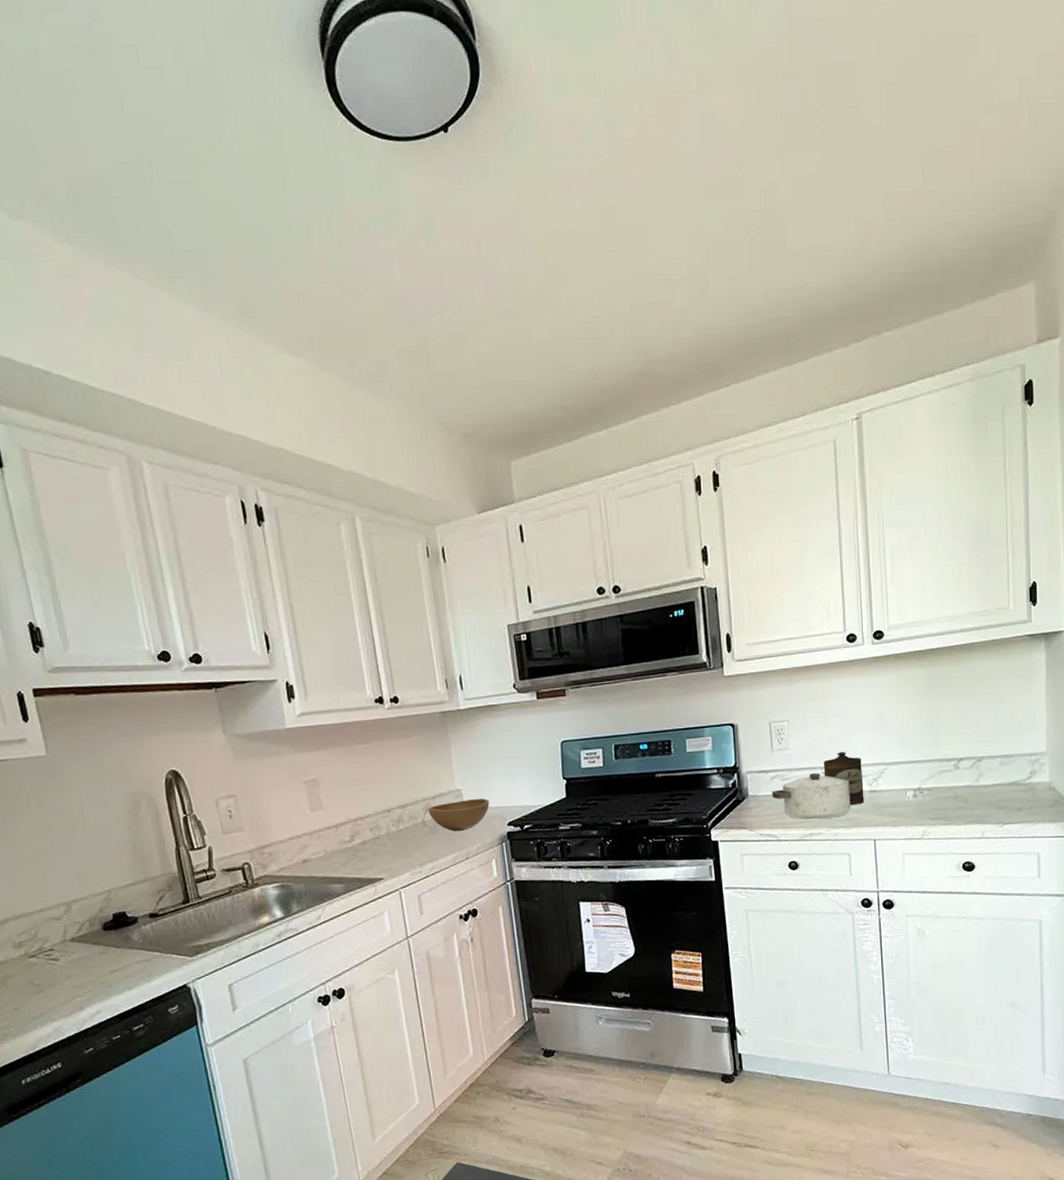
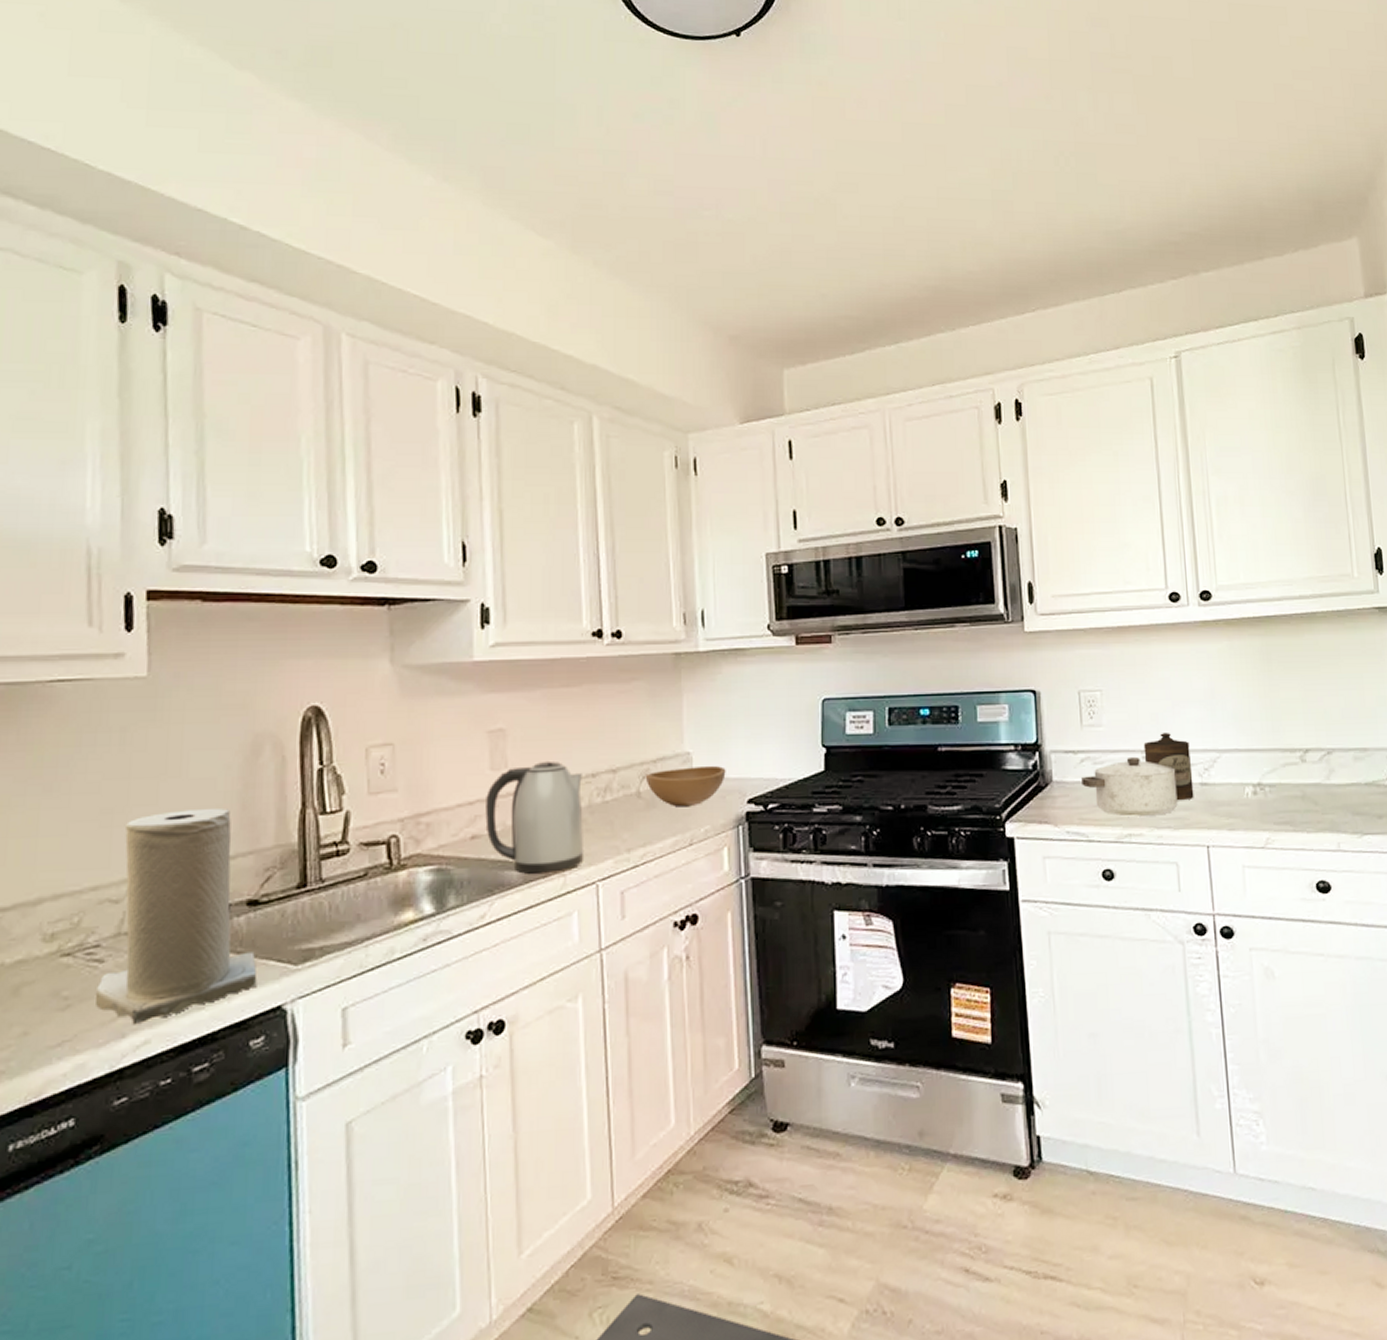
paper towel: none [54,849,167,1002] -> present [95,808,257,1025]
kettle: none [309,801,389,886] -> present [485,760,585,874]

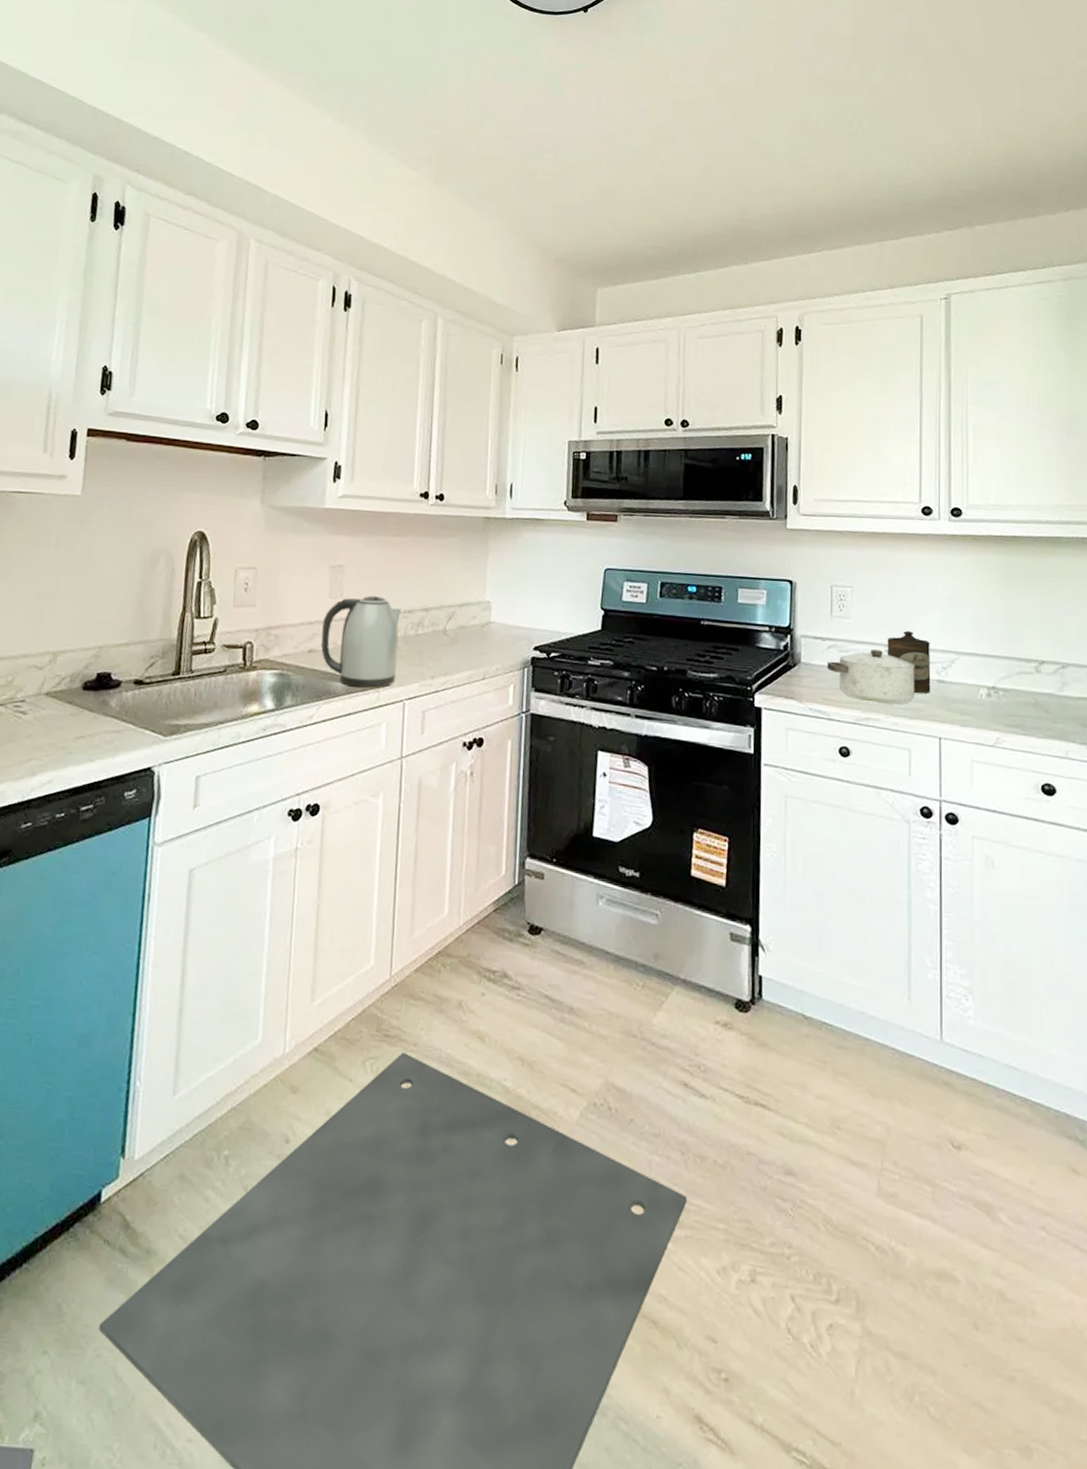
paper towel: present [95,808,257,1025] -> none [17,602,136,767]
wooden bowl: present [645,766,726,807] -> none [451,613,518,647]

